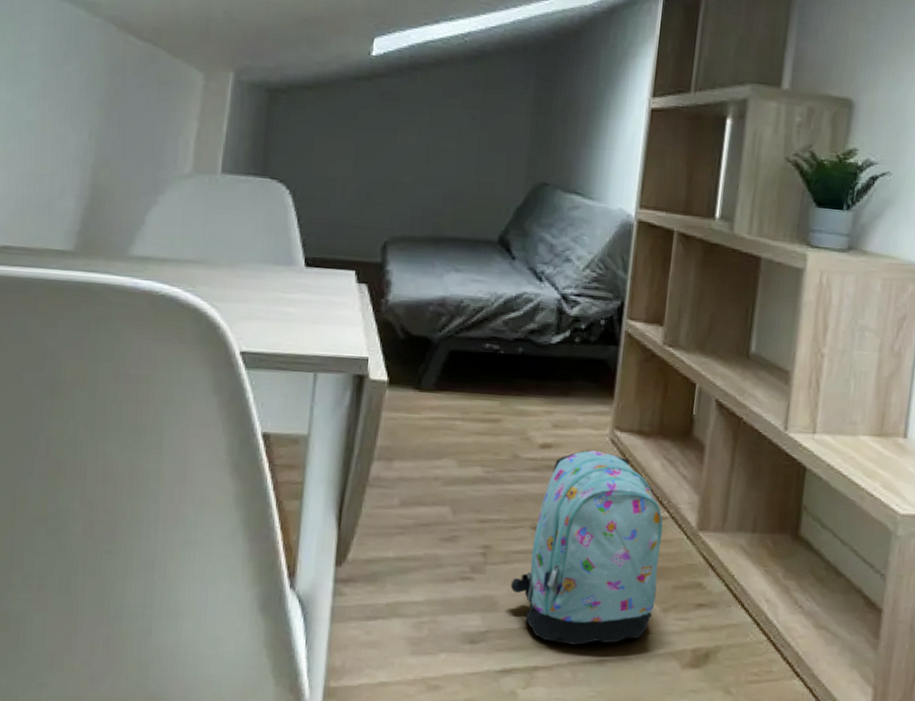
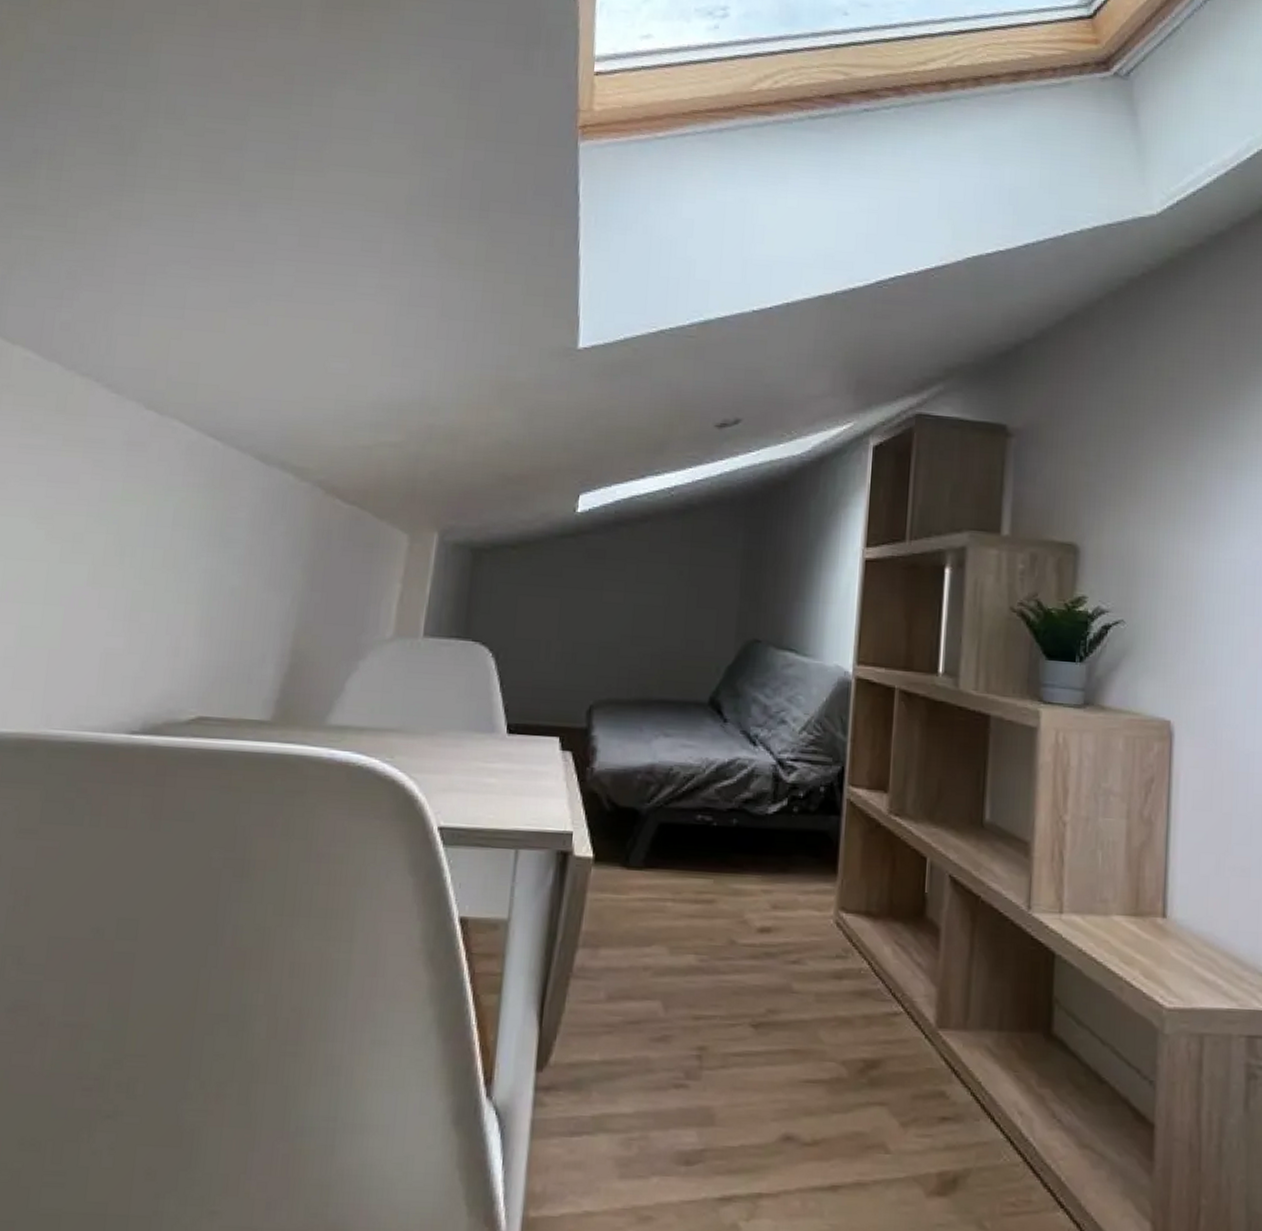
backpack: present [510,450,664,645] -> none [729,934,898,1167]

